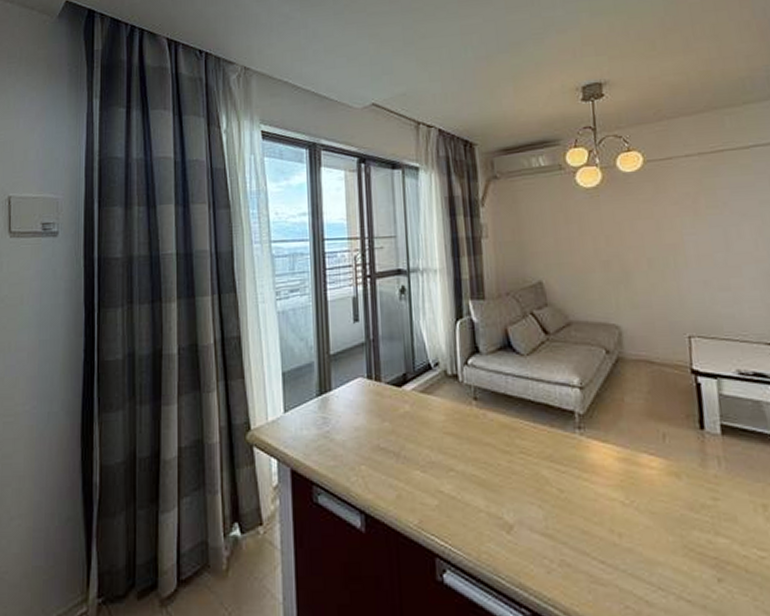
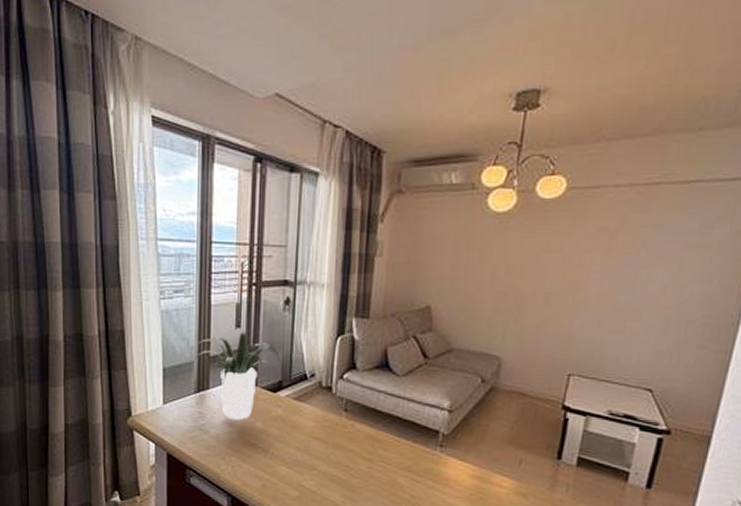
potted plant: none [314,325,403,422] -> present [194,331,281,420]

